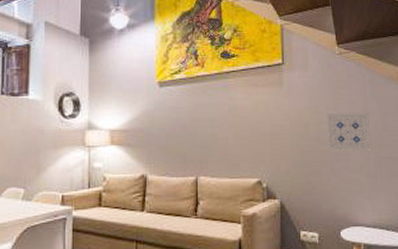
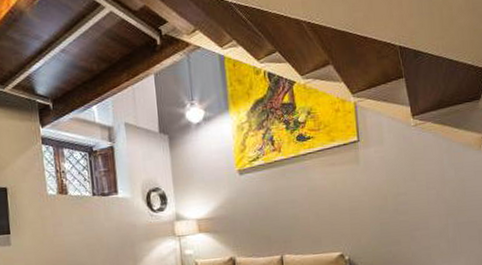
wall art: present [326,112,372,153] -> none [404,181,450,221]

